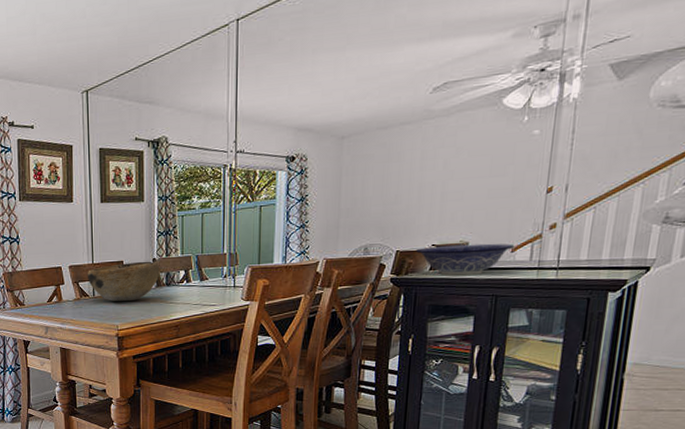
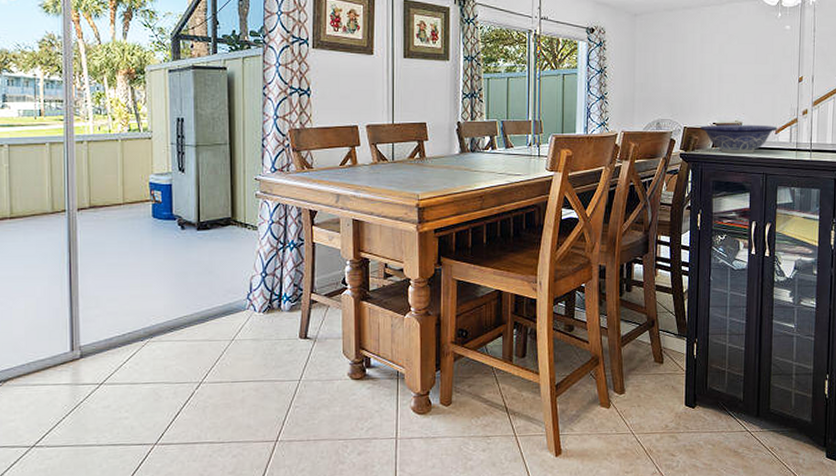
decorative bowl: present [87,261,160,302] -> none [386,124,465,168]

